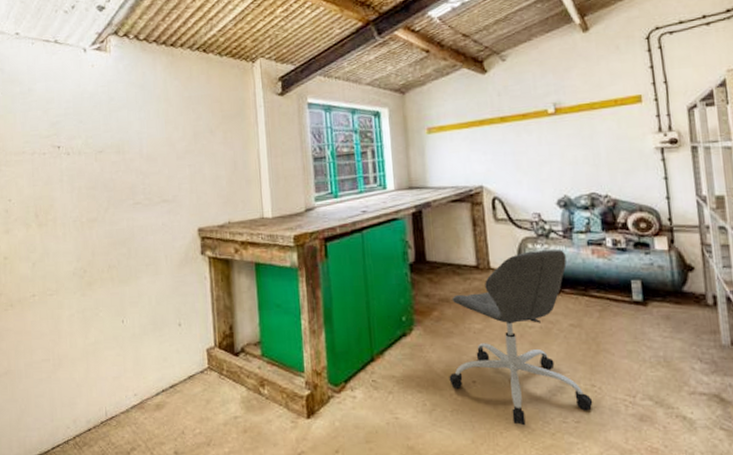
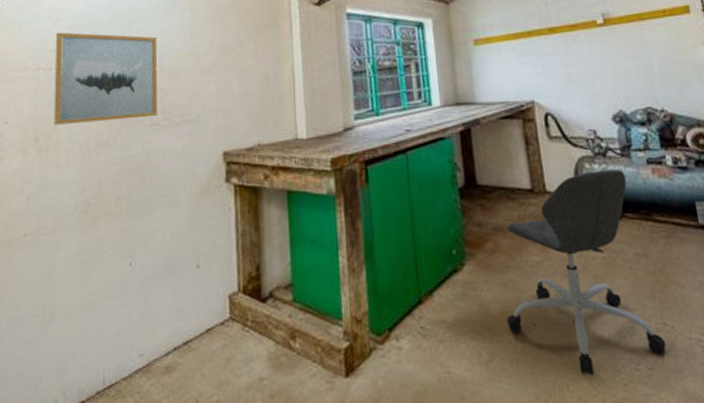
wall art: none [46,120,139,203] -> present [53,32,158,125]

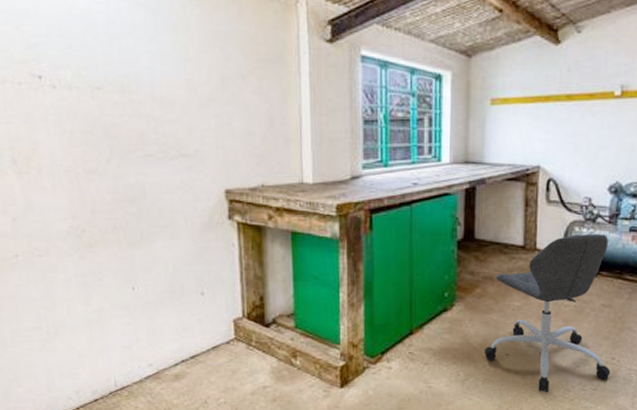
wall art: present [53,32,158,125] -> none [19,40,151,148]

